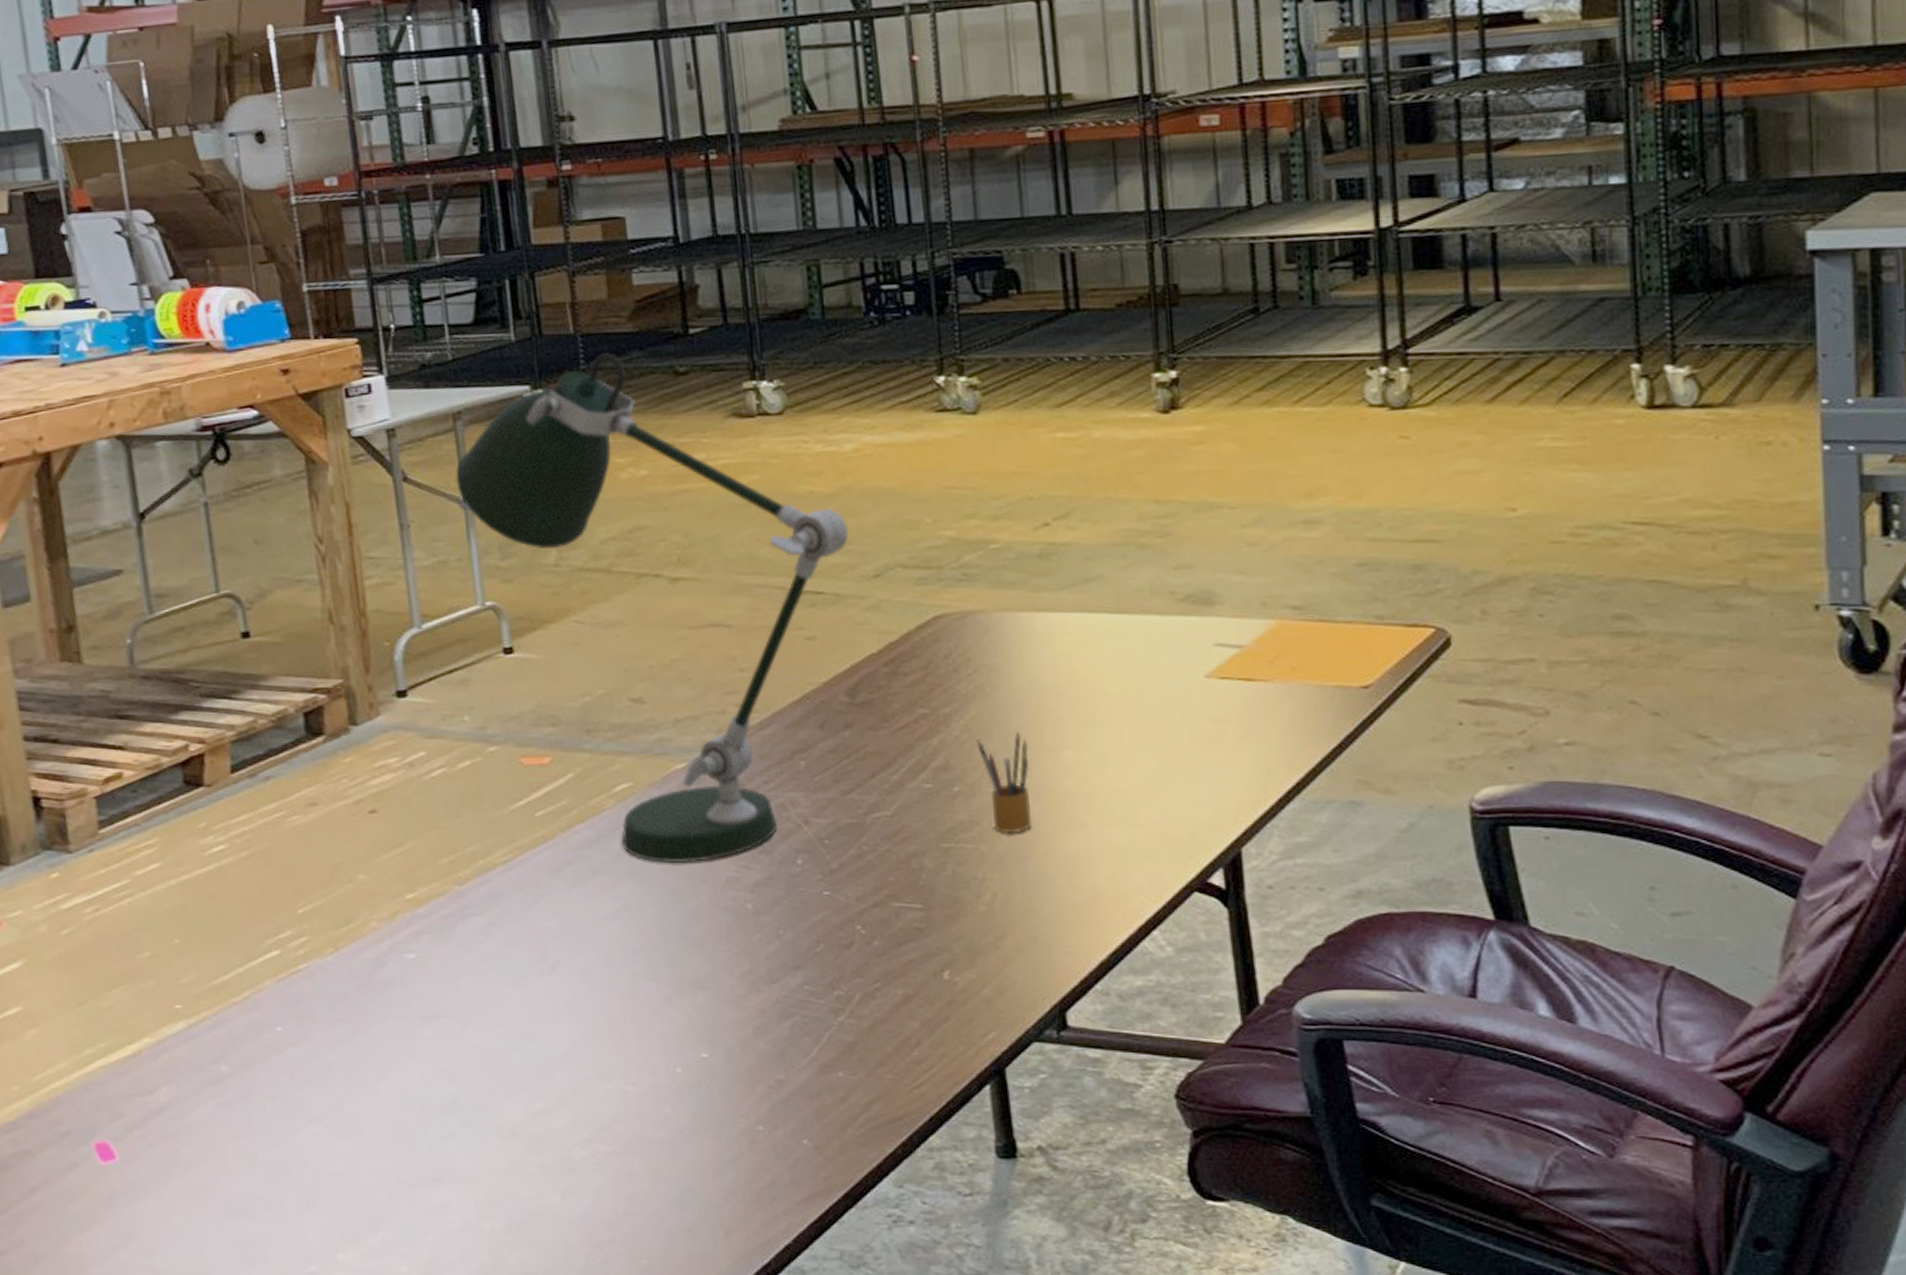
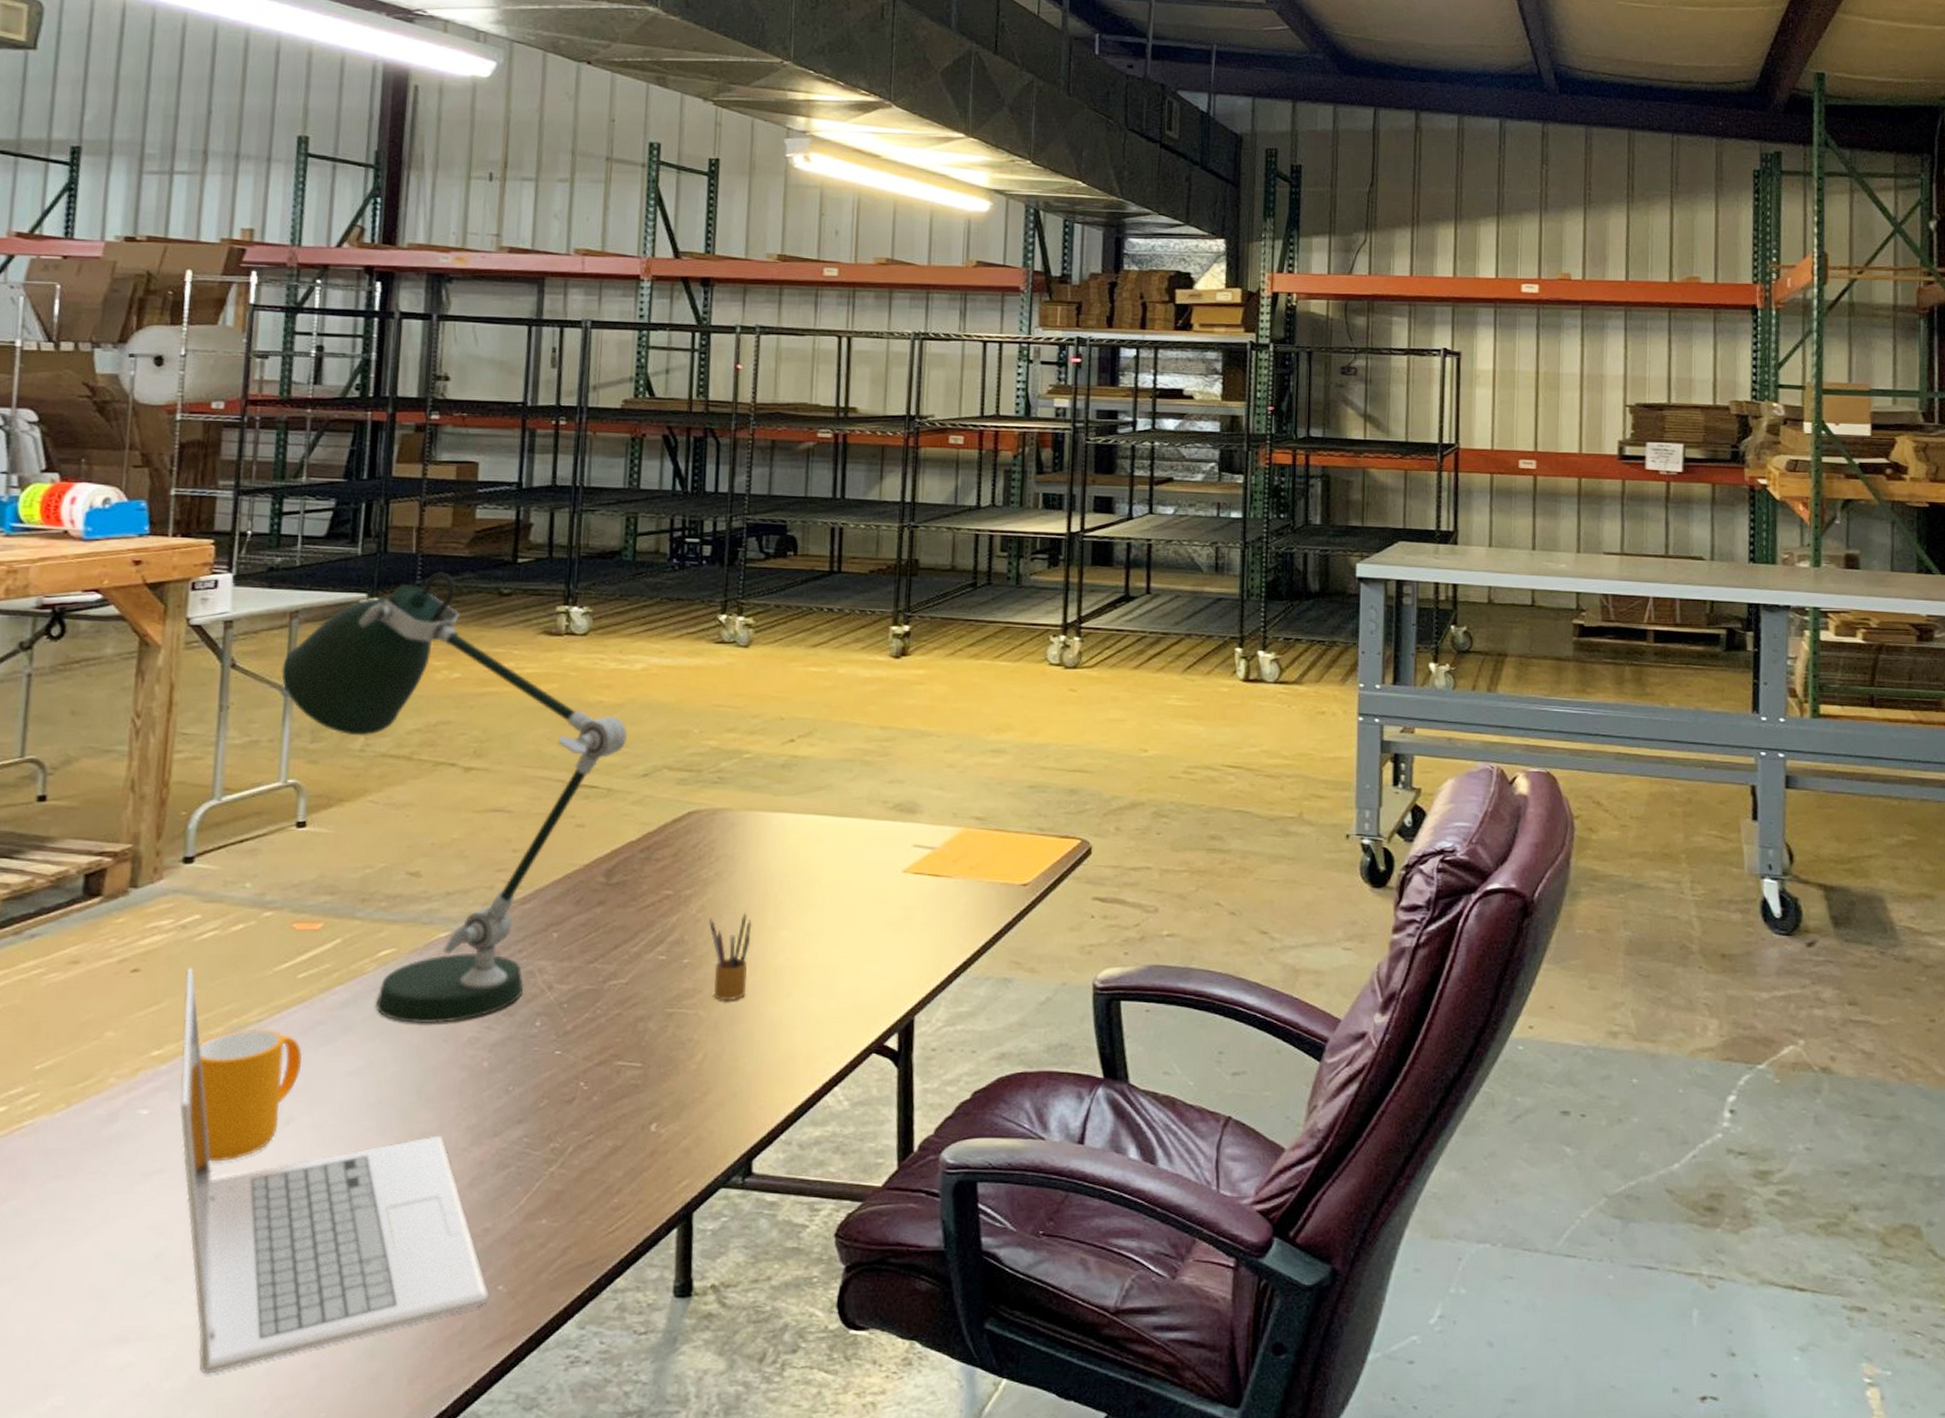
laptop: none [422,807,795,1217] -> present [180,968,490,1374]
mug: none [450,871,557,1007] -> present [198,1030,303,1162]

